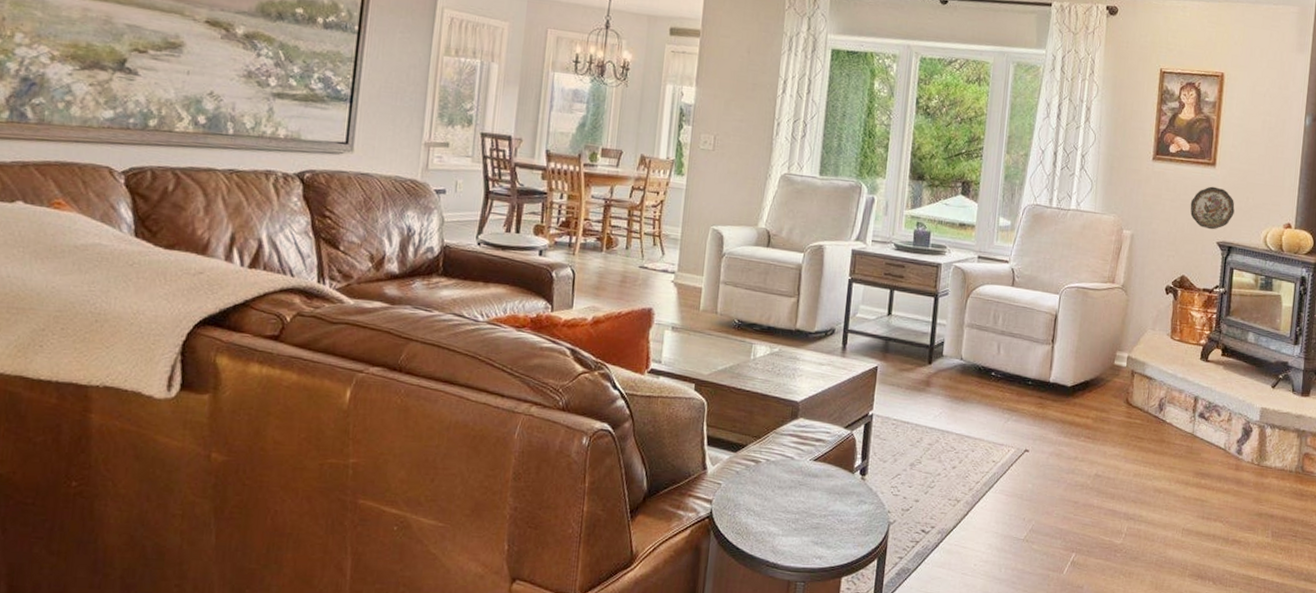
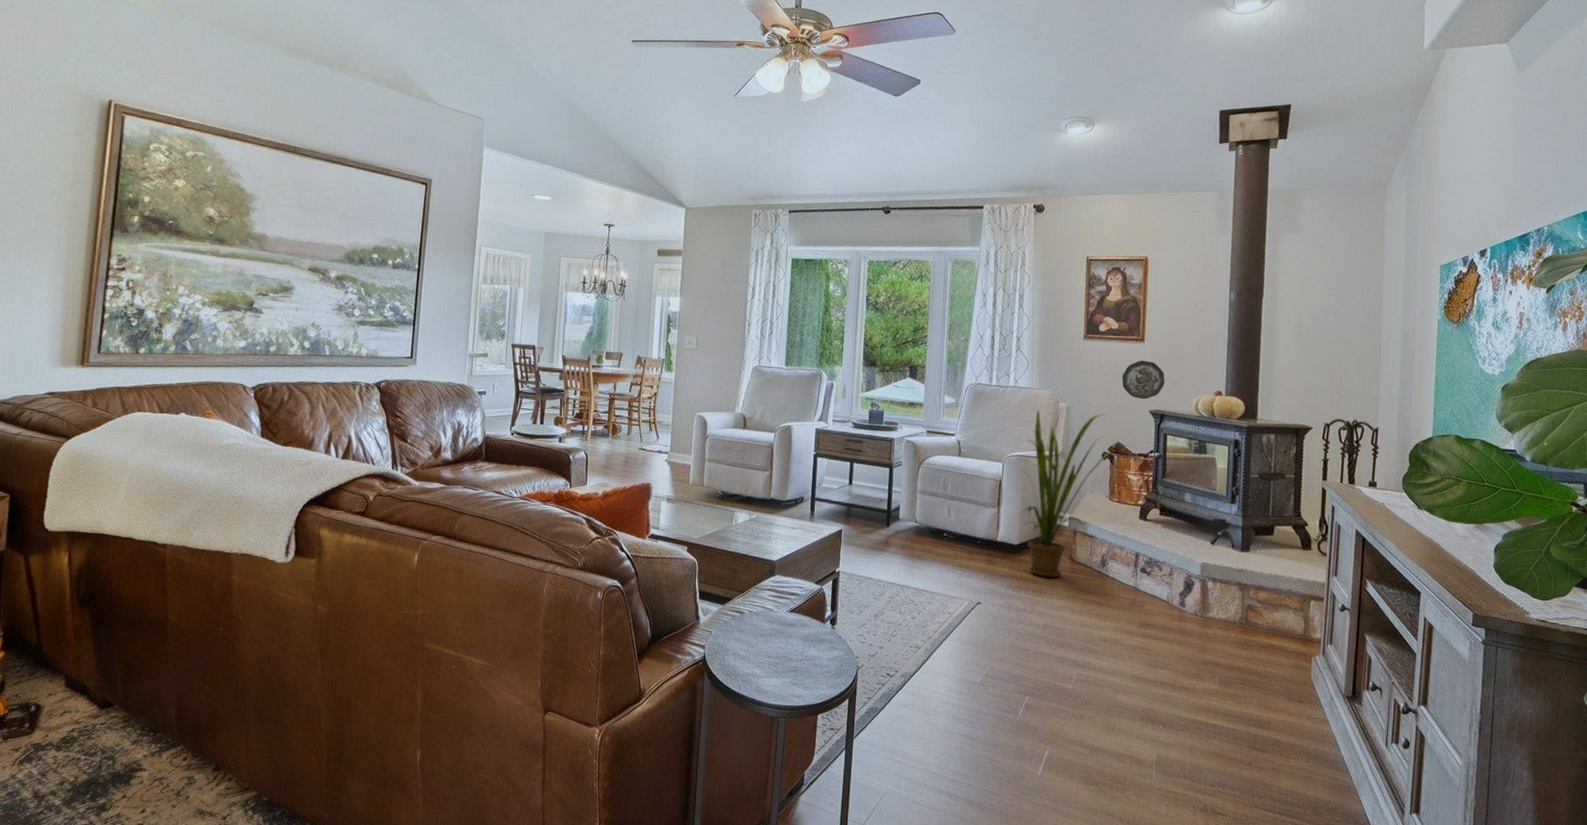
house plant: none [1079,236,1178,423] -> present [1021,409,1113,578]

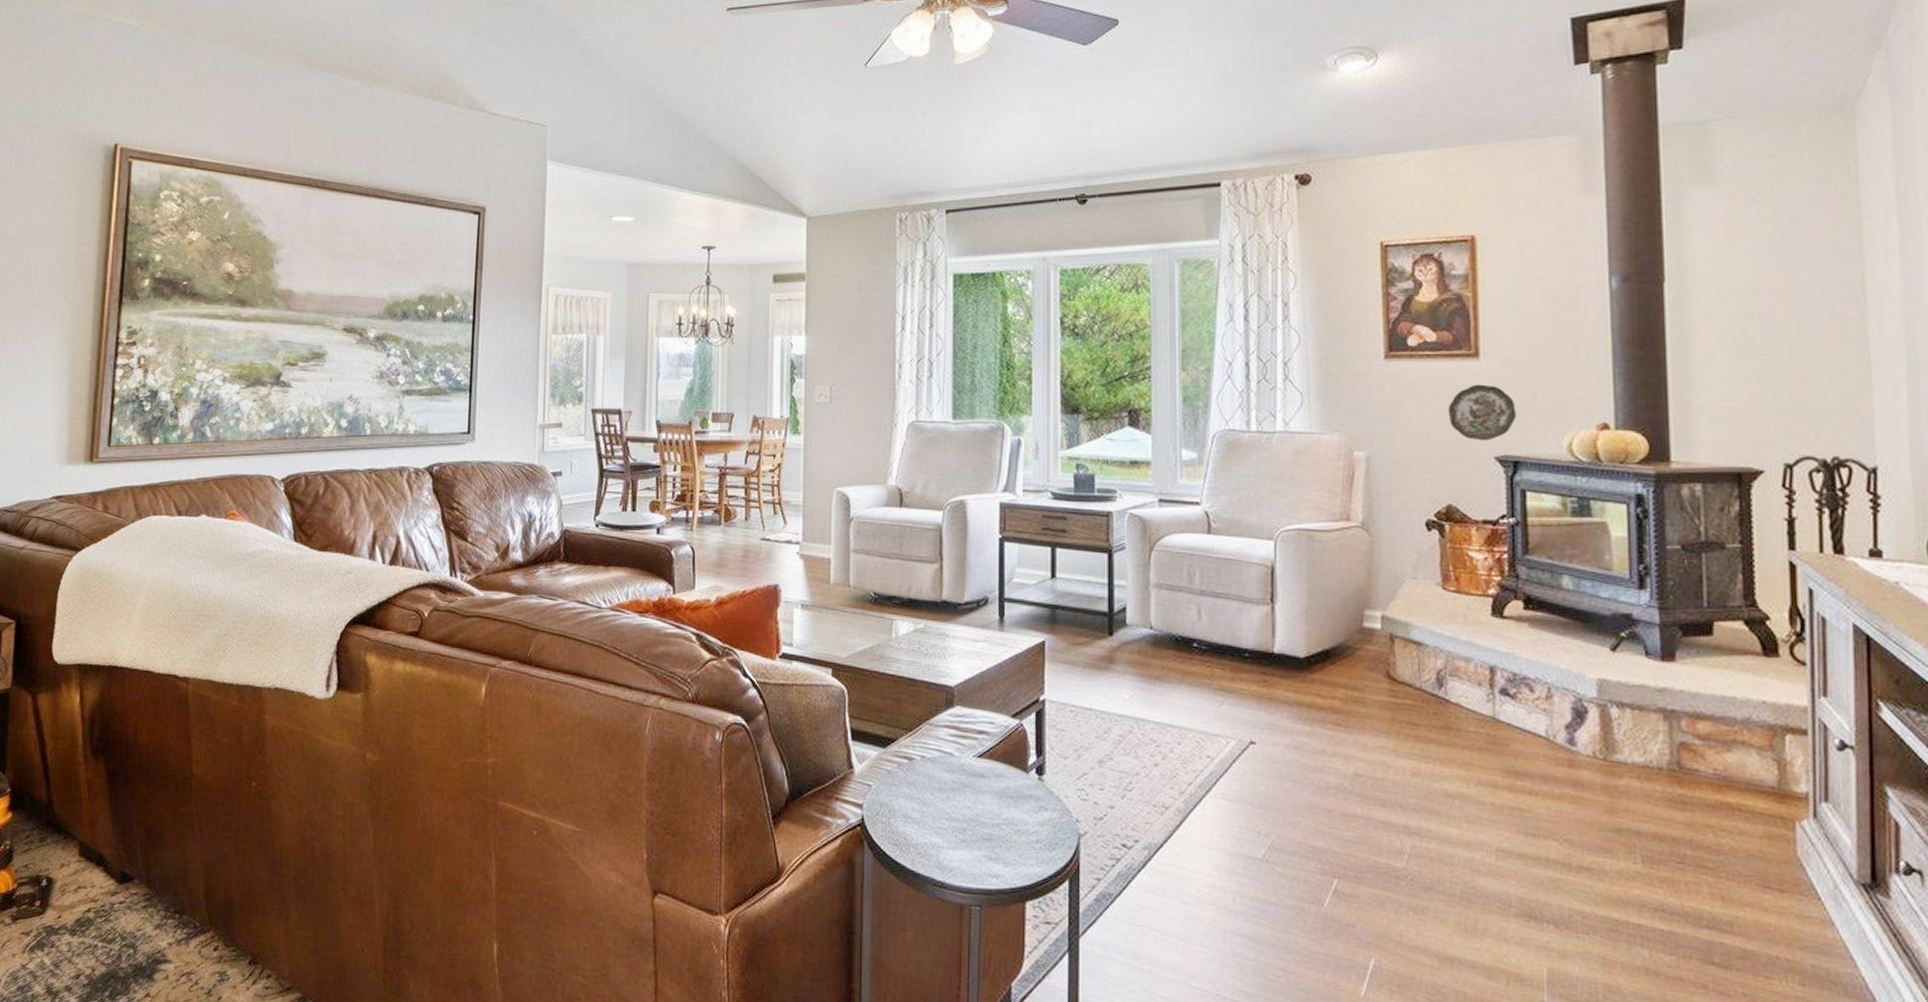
house plant: present [1021,409,1113,578] -> none [1303,462,1443,704]

